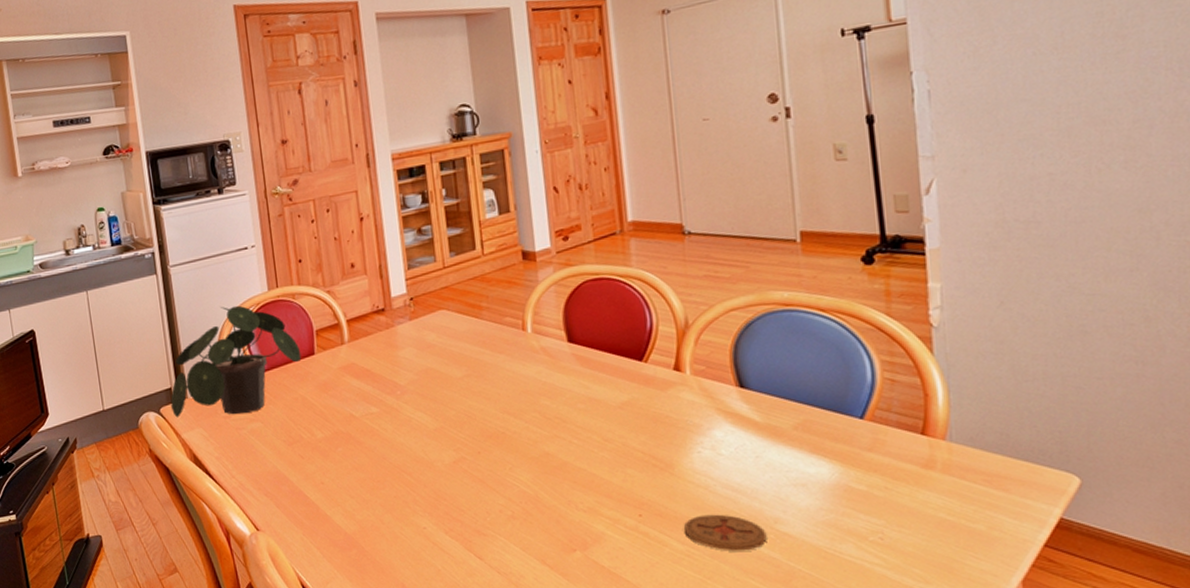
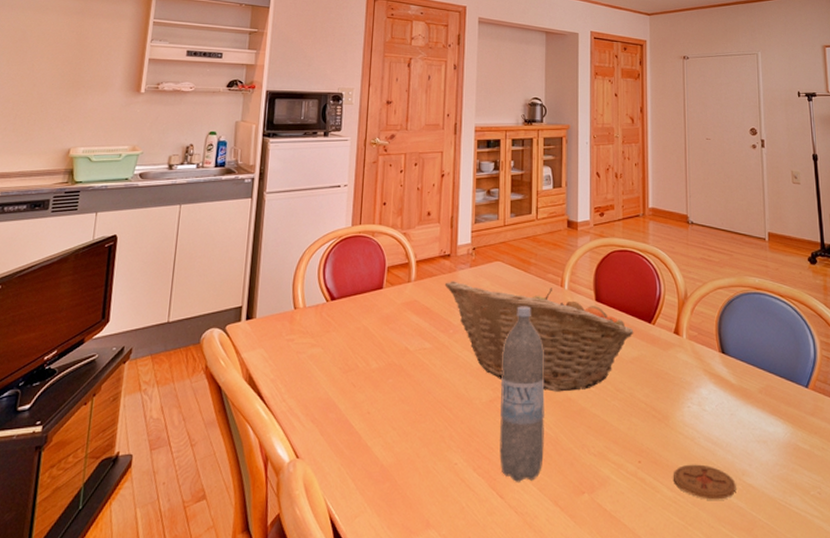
potted plant: present [170,305,302,418] -> none [237,236,371,339]
fruit basket: none [383,332,621,448] -> present [444,281,634,392]
water bottle: none [460,356,524,543] -> present [499,306,545,482]

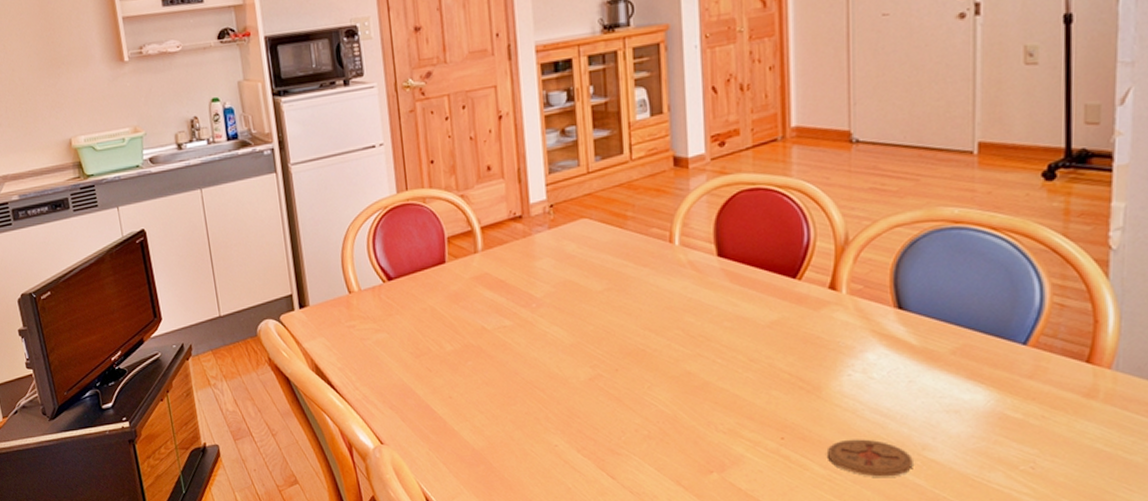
fruit basket: present [444,281,634,392] -> none [519,245,772,366]
water bottle: present [499,306,545,482] -> none [599,269,660,462]

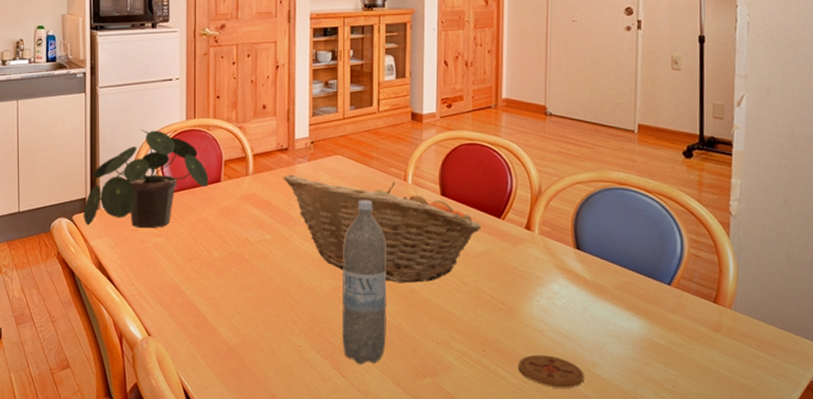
potted plant: none [291,208,432,326] -> present [84,130,209,229]
fruit basket: none [519,245,772,366] -> present [283,174,482,283]
water bottle: none [599,269,660,462] -> present [342,200,387,365]

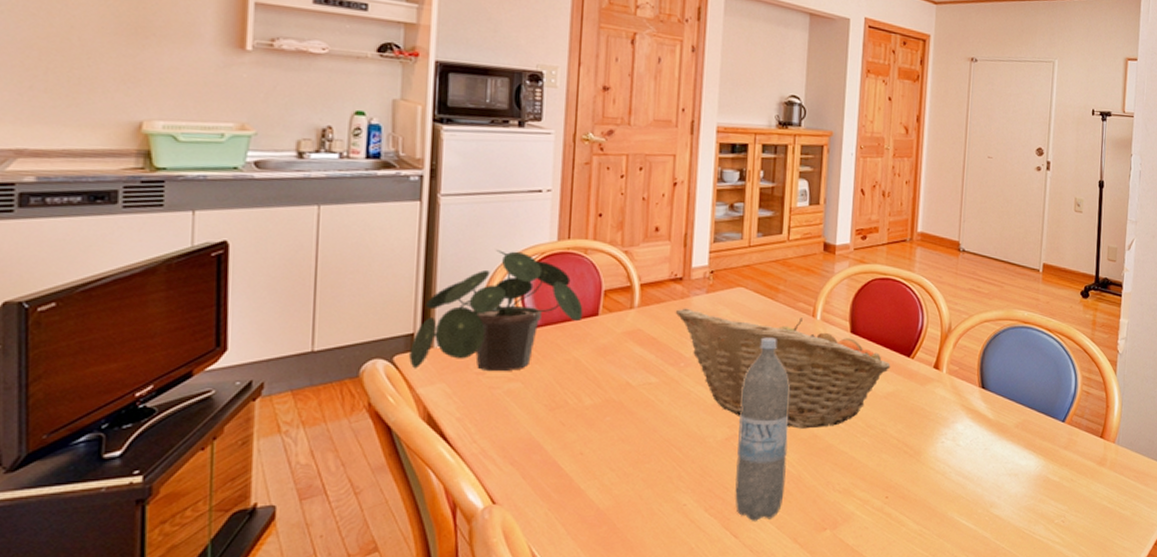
coaster: present [519,354,584,388] -> none [921,498,983,531]

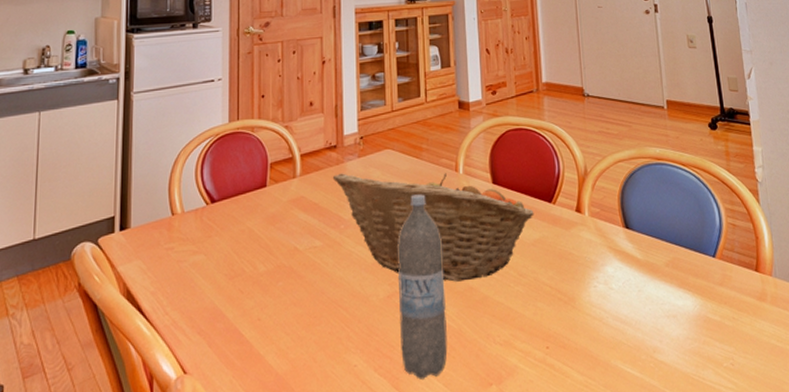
potted plant: present [409,250,583,372] -> none [111,135,253,249]

